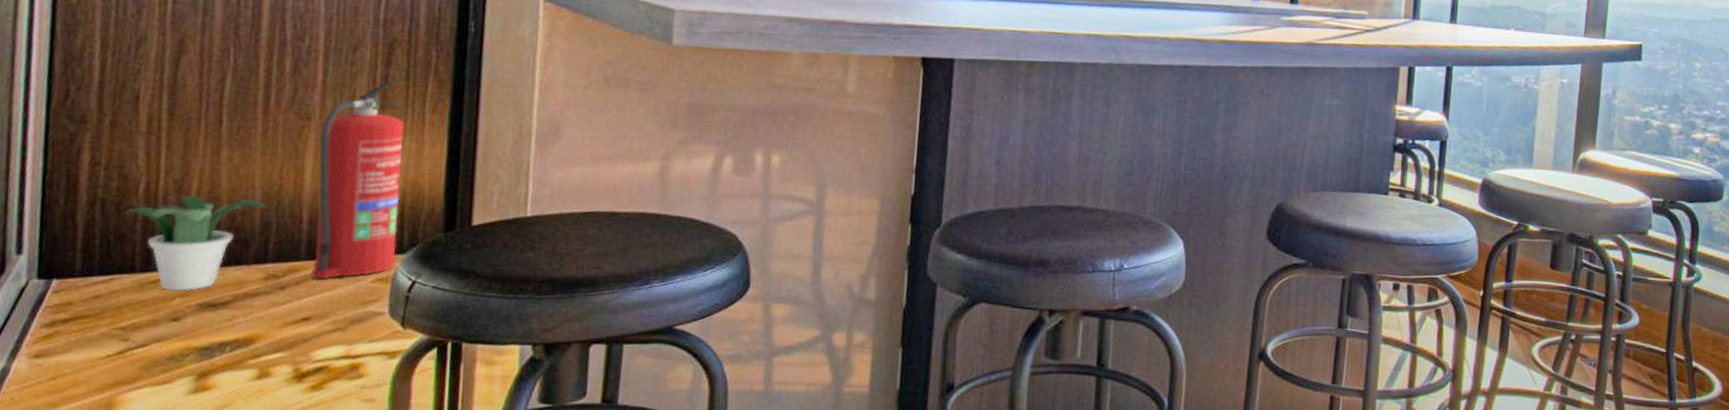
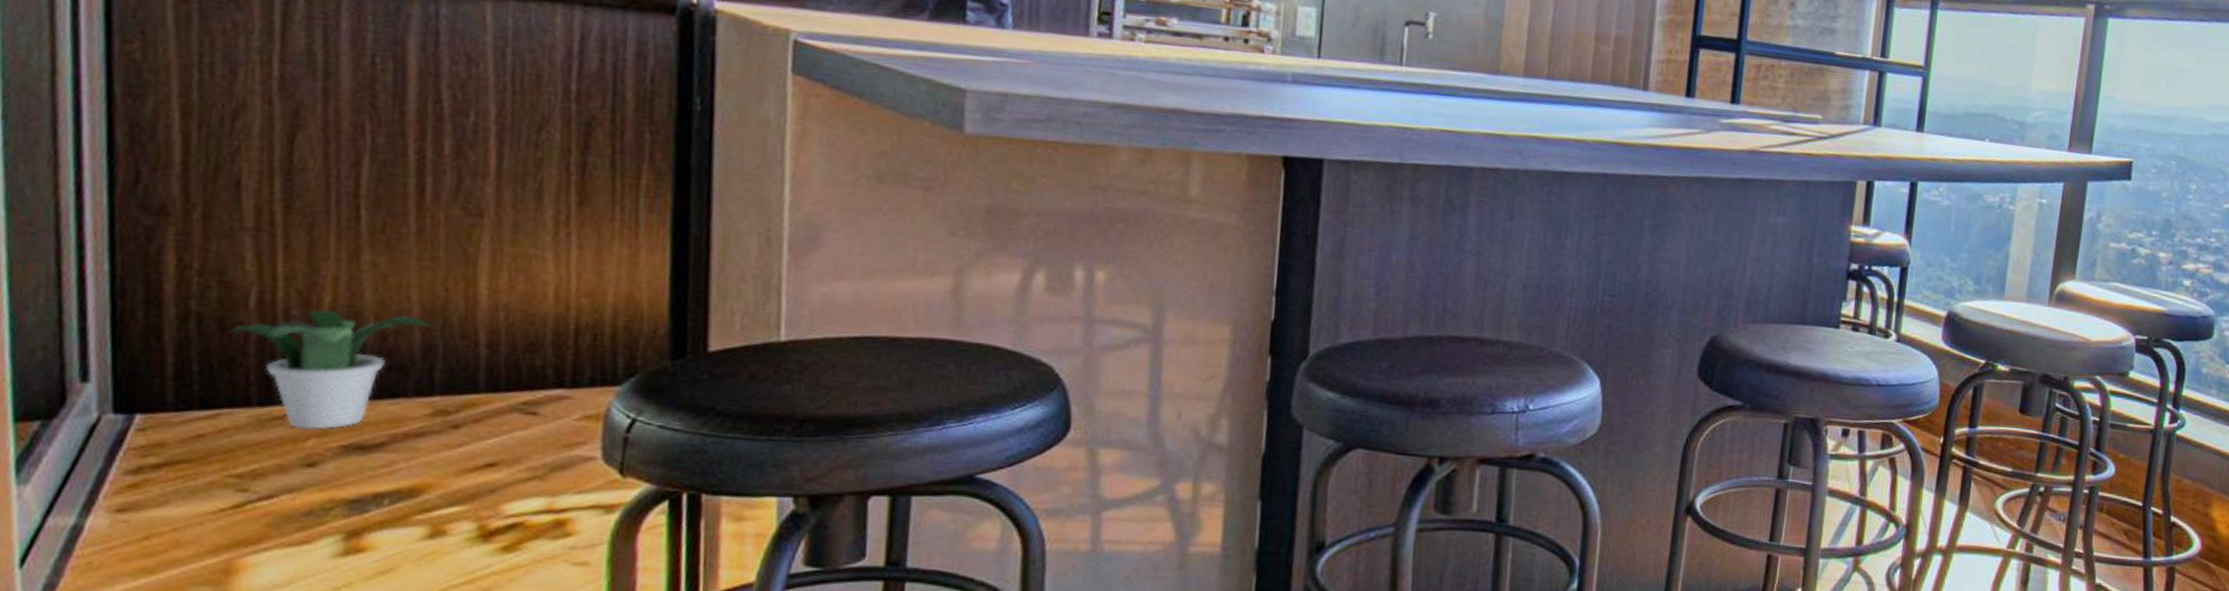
fire extinguisher: present [310,80,404,280] -> none [493,169,611,417]

